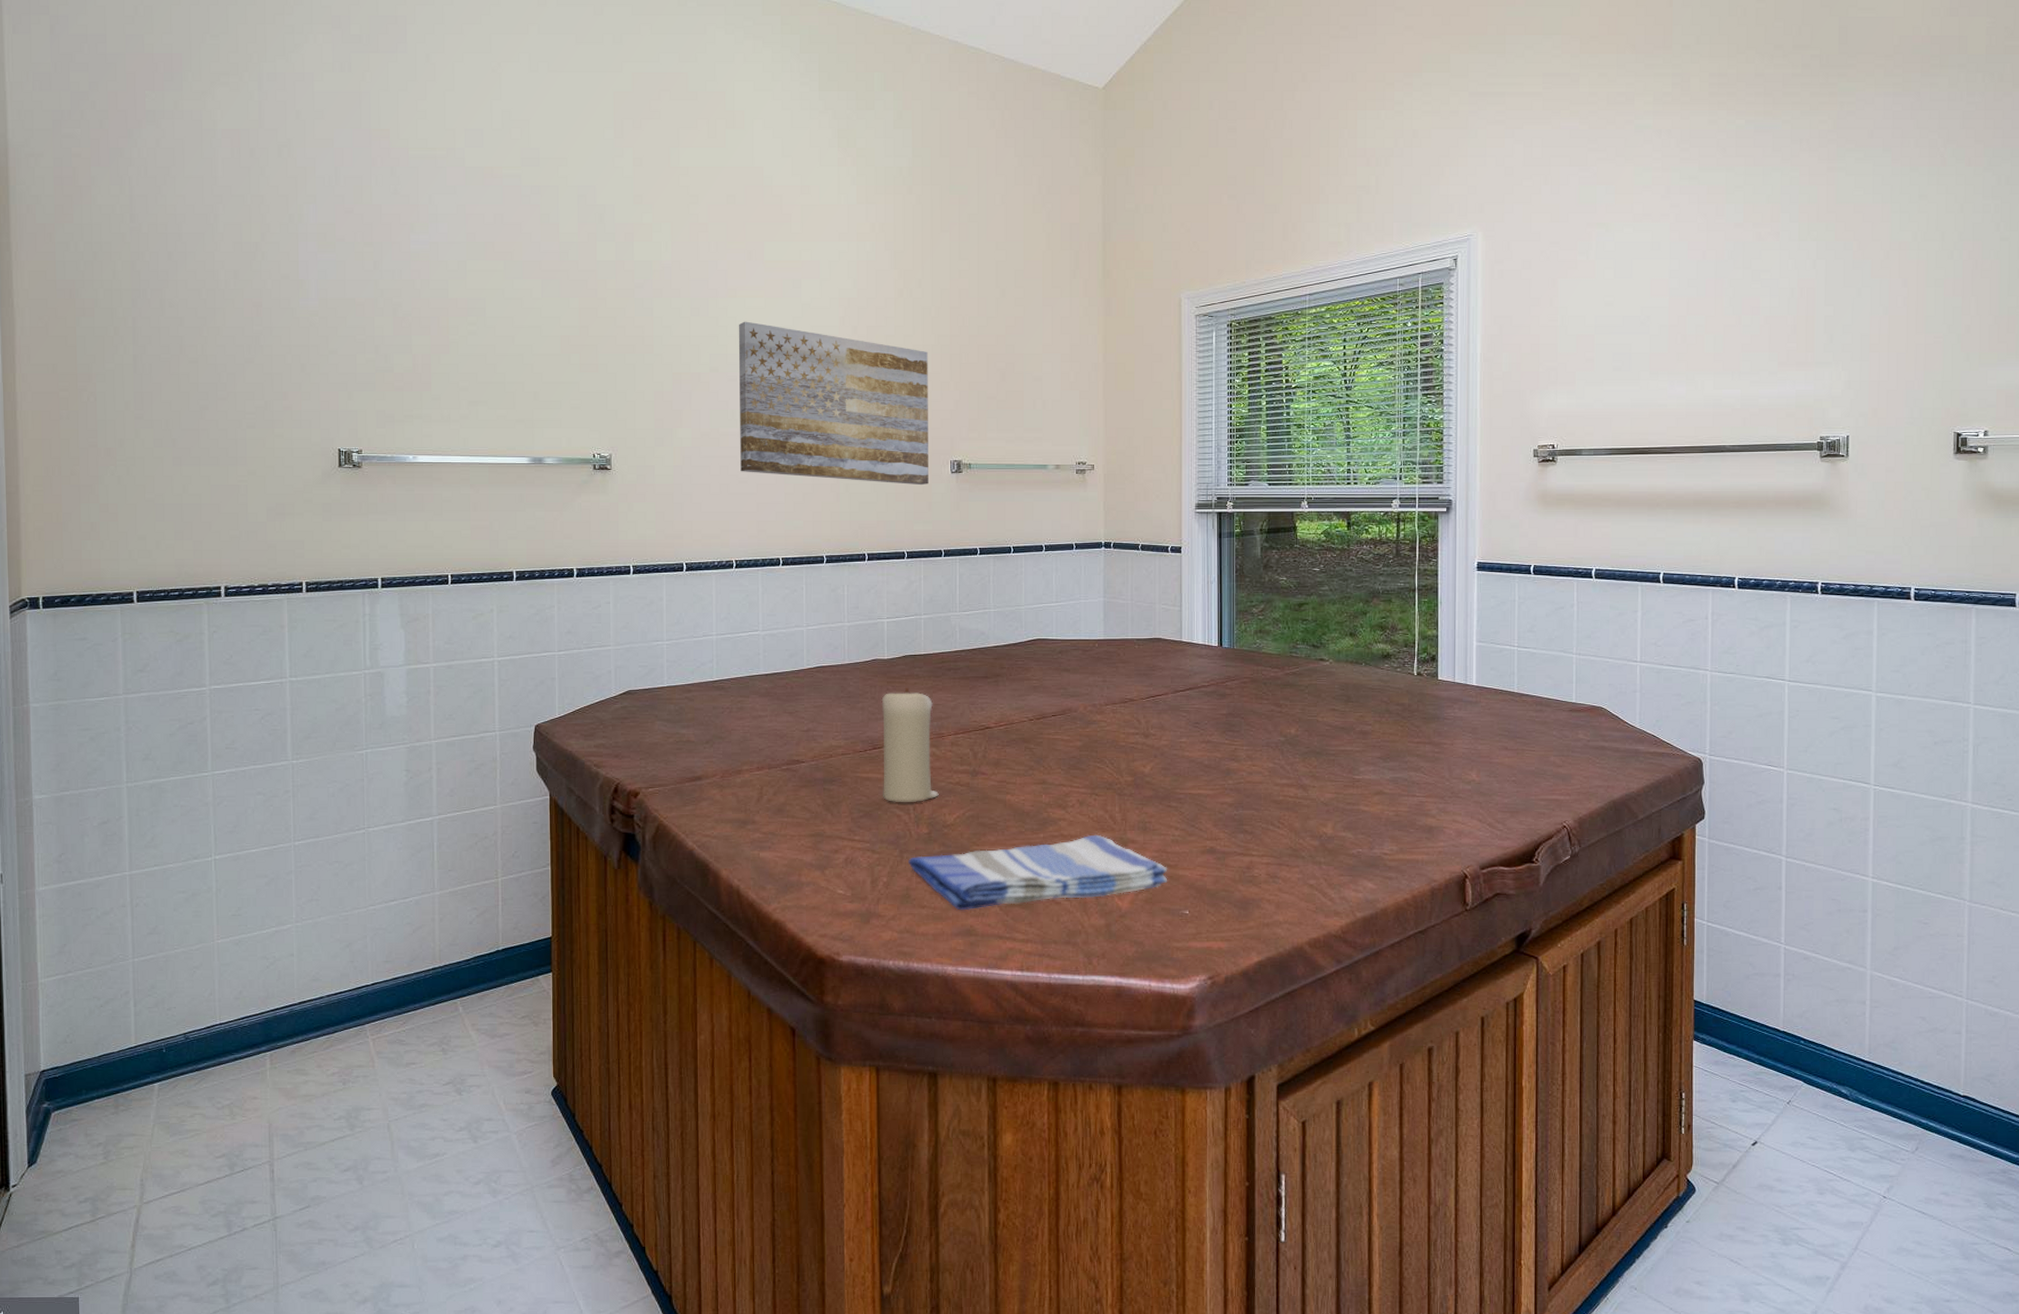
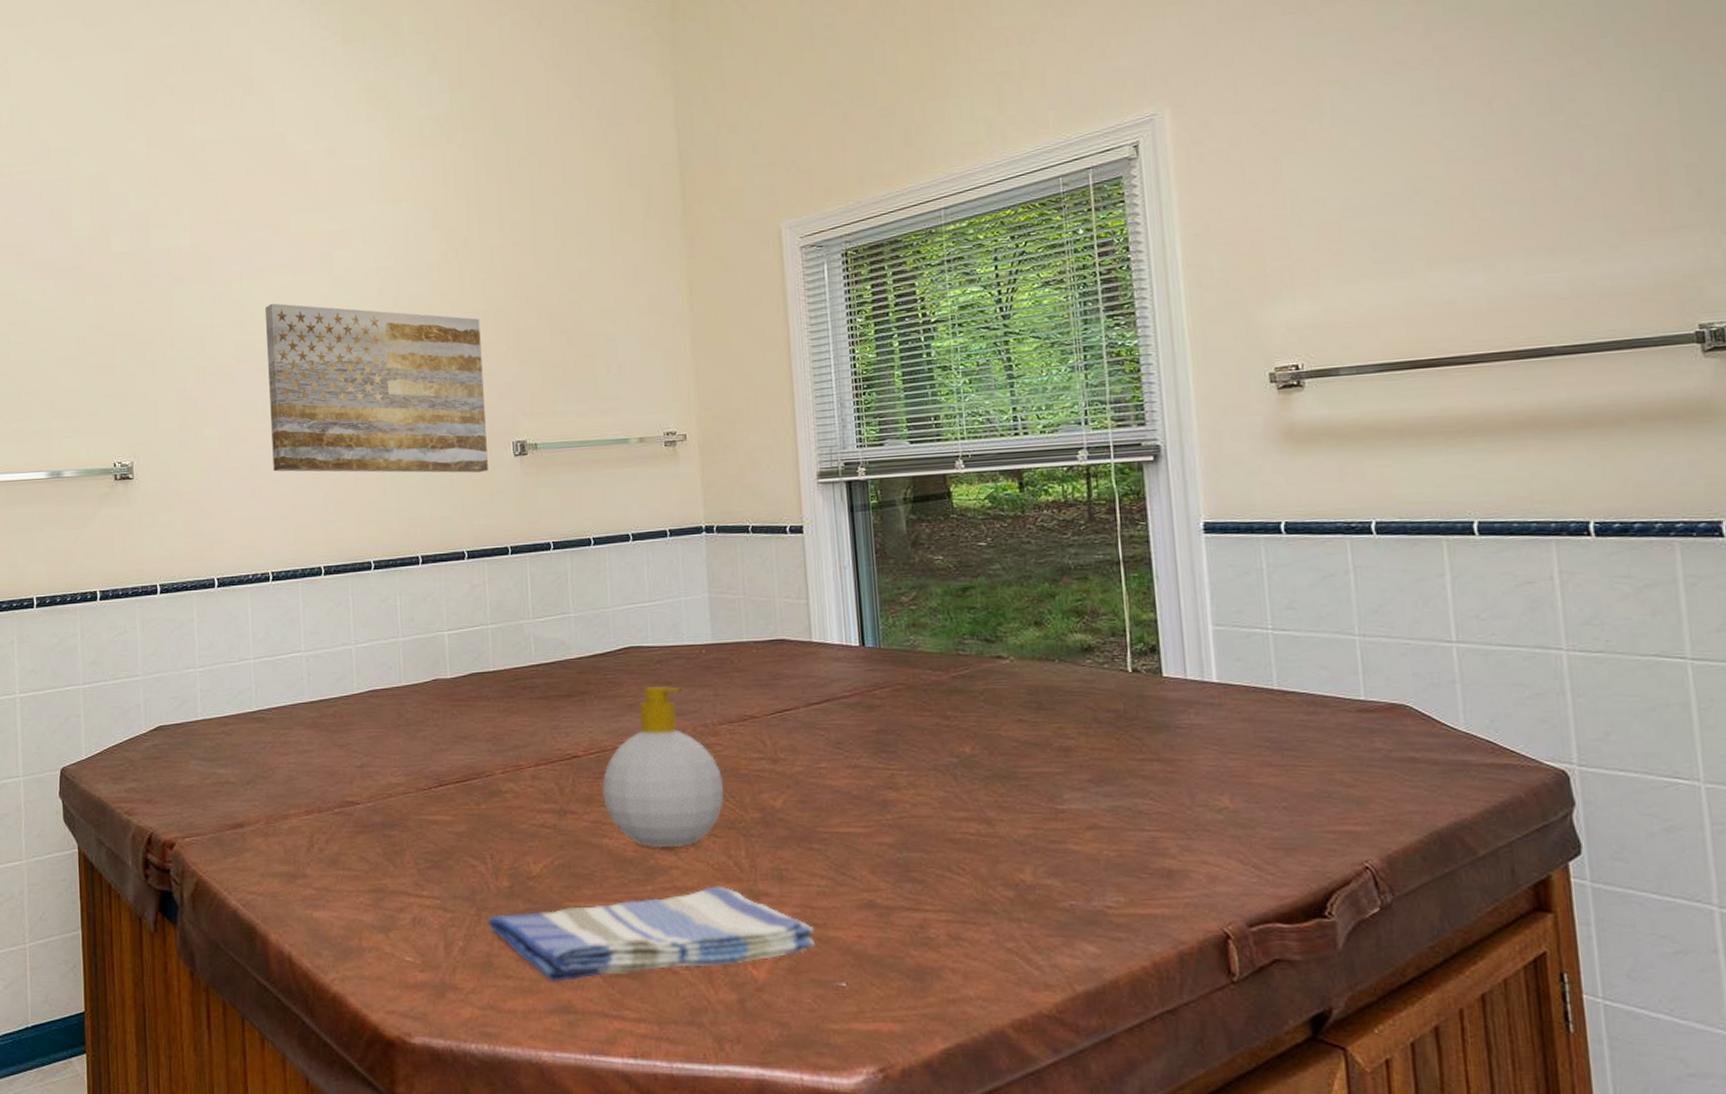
candle: present [881,687,939,802] -> none [446,711,520,849]
soap bottle: none [1008,673,1106,803] -> present [602,686,724,847]

